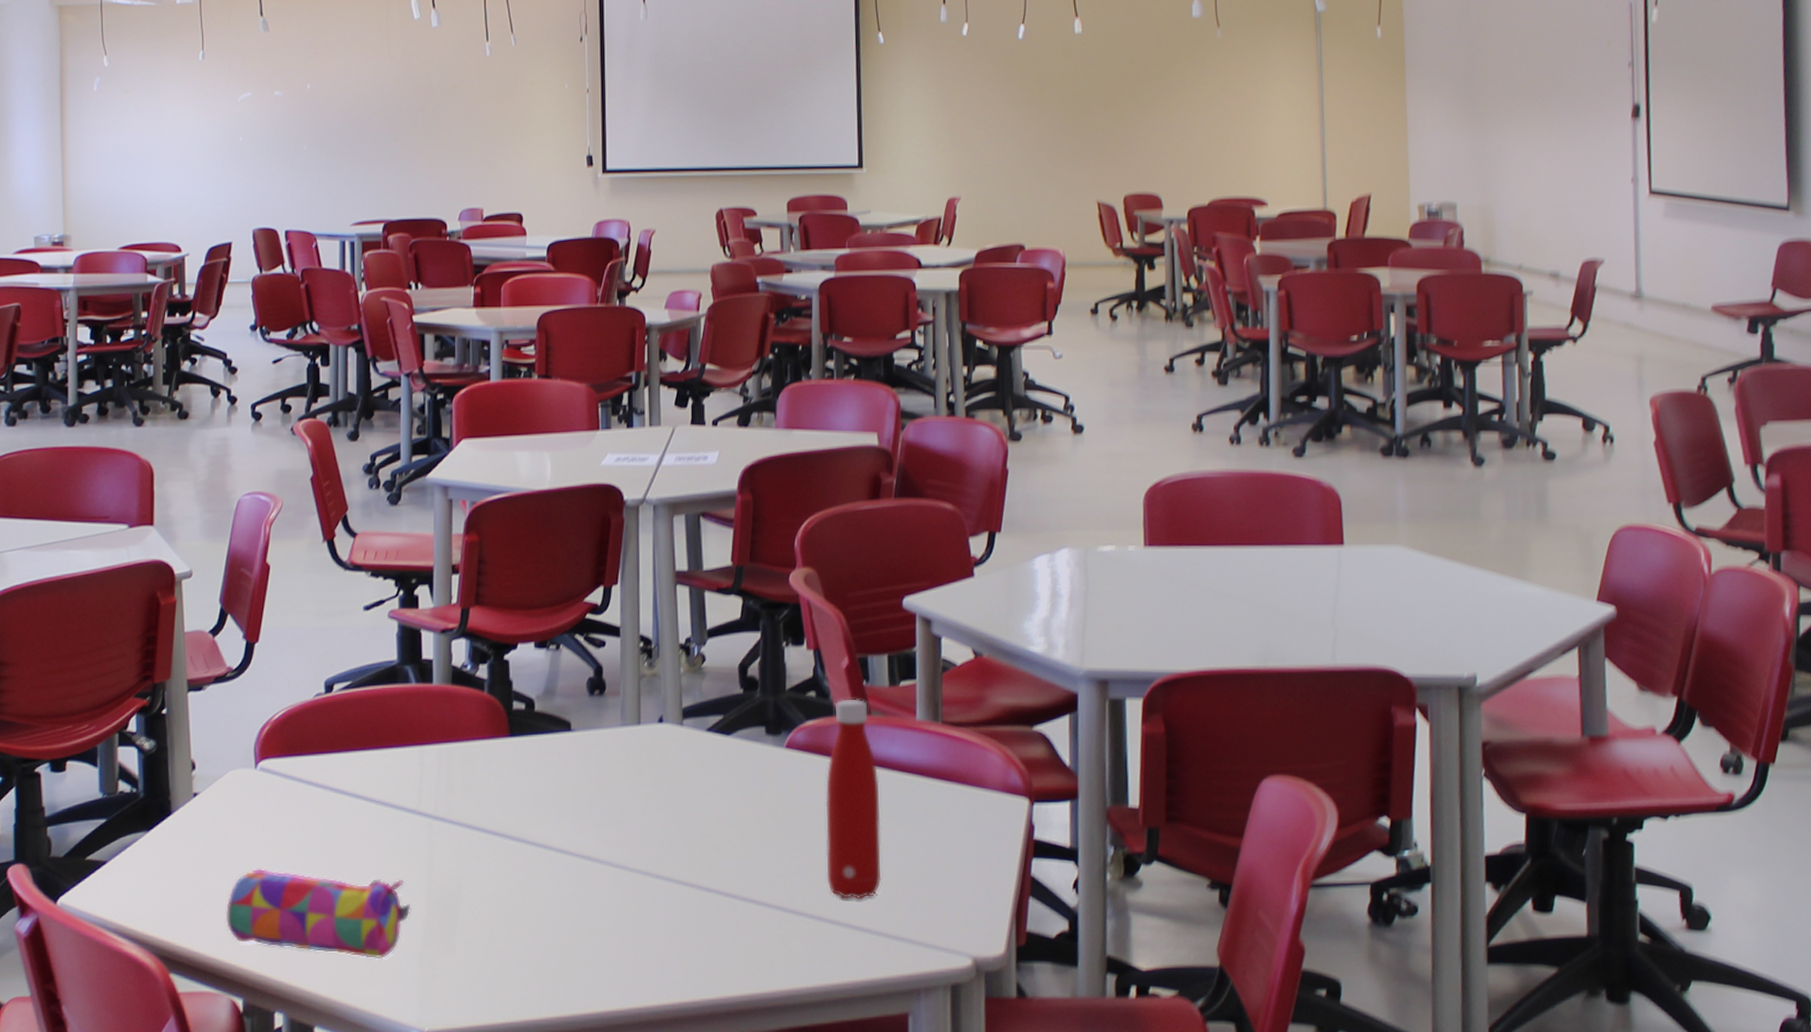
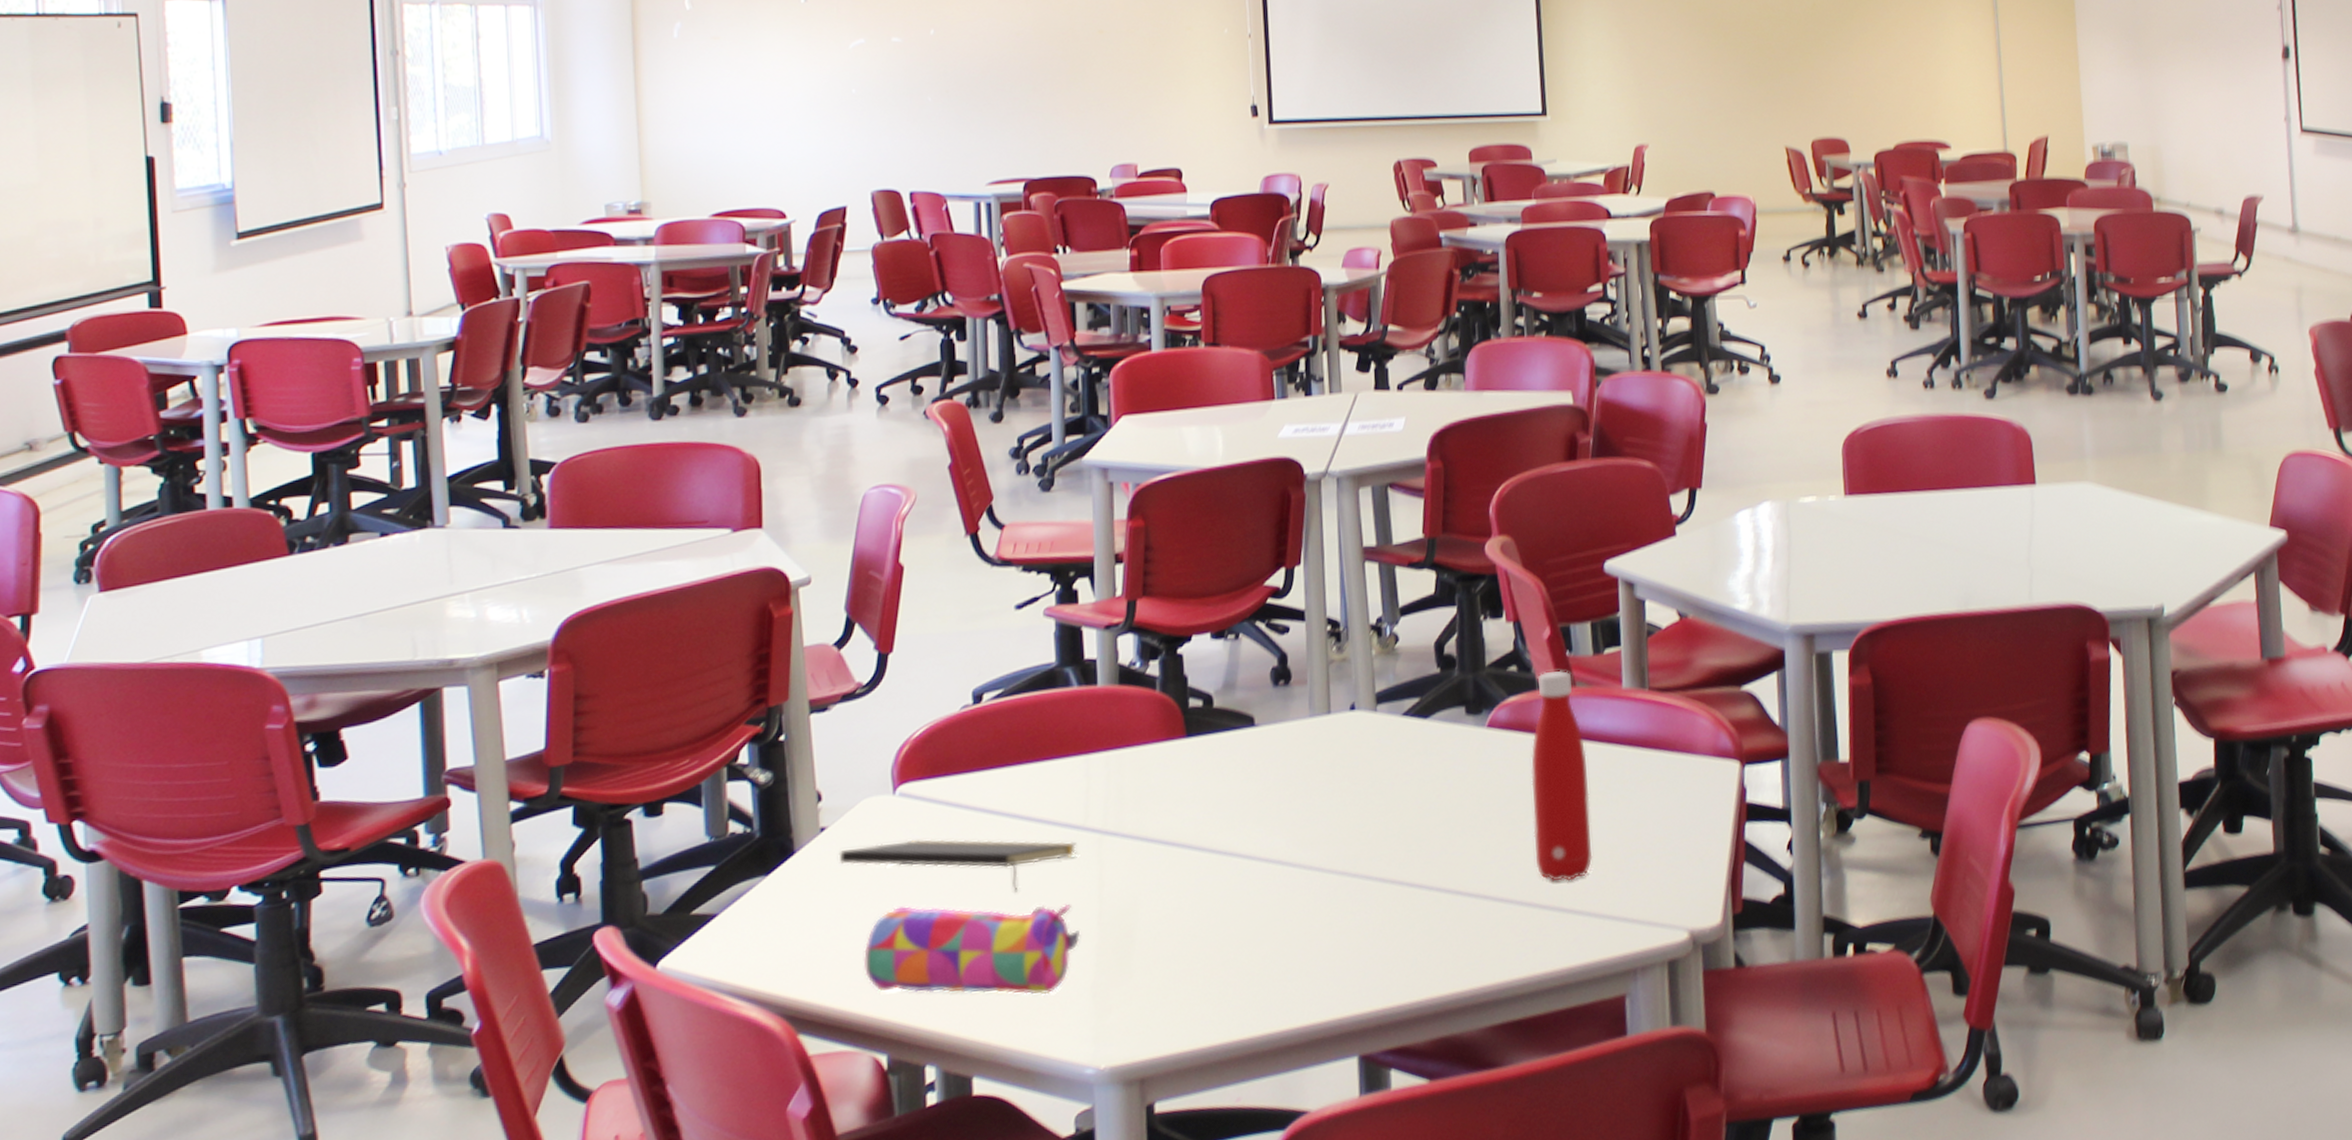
notepad: none [208,810,410,865] -> present [838,839,1077,892]

